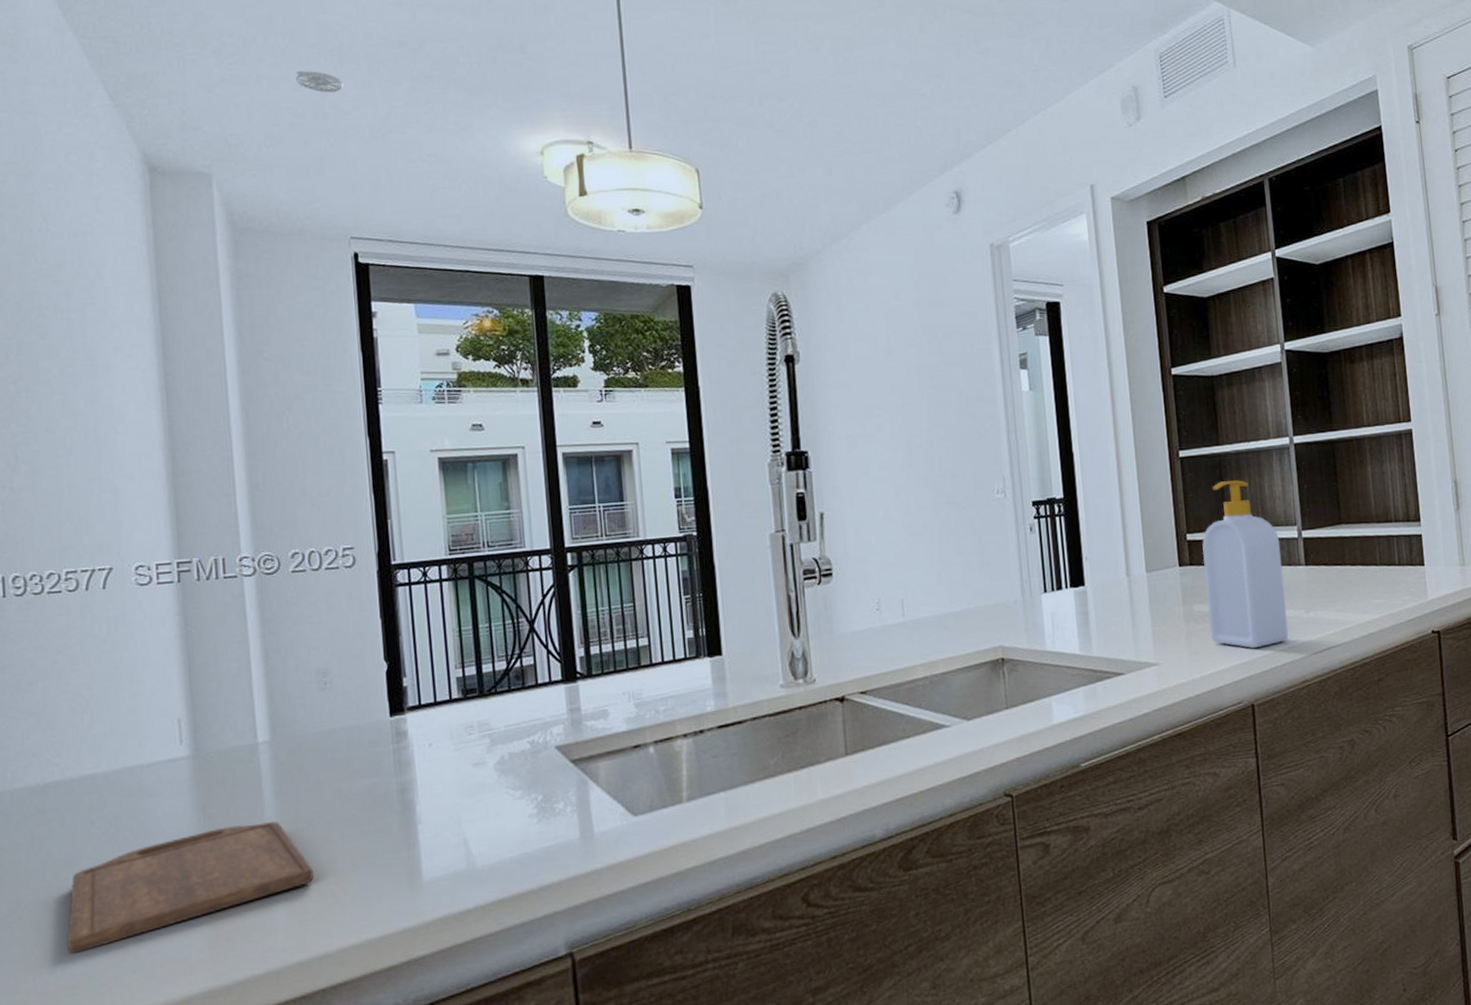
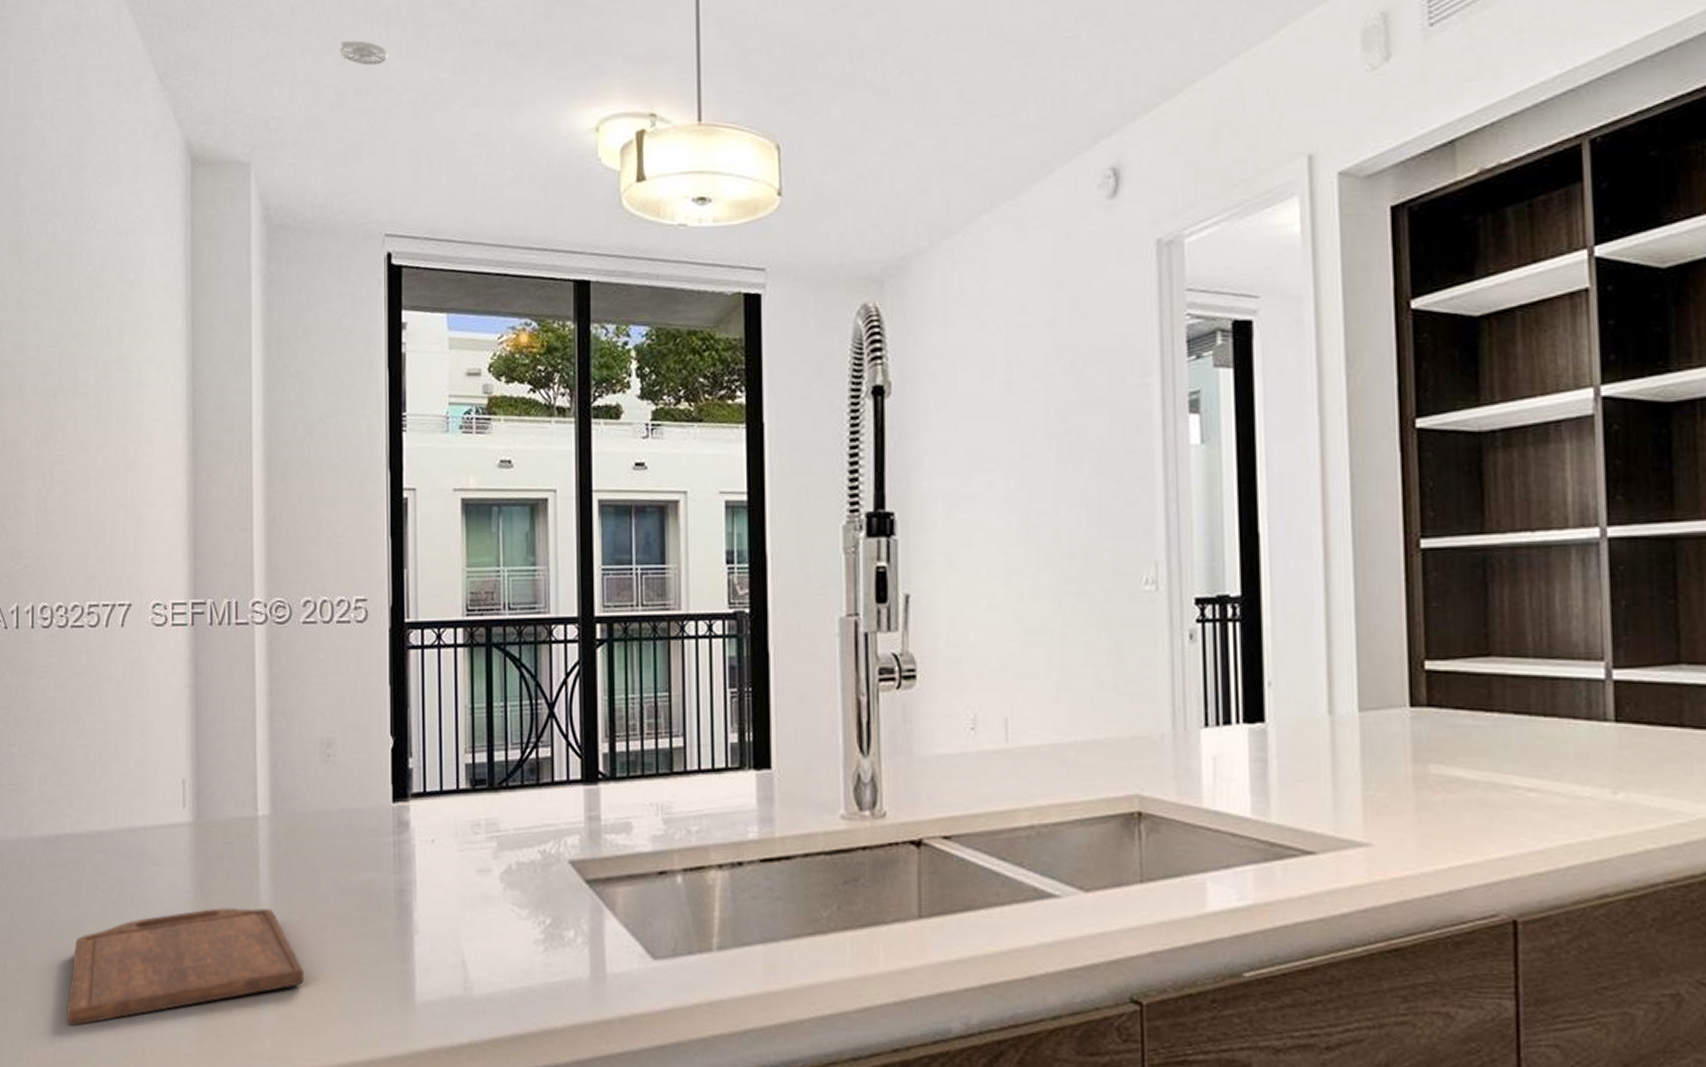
soap bottle: present [1202,480,1289,649] -> none [1447,587,1581,839]

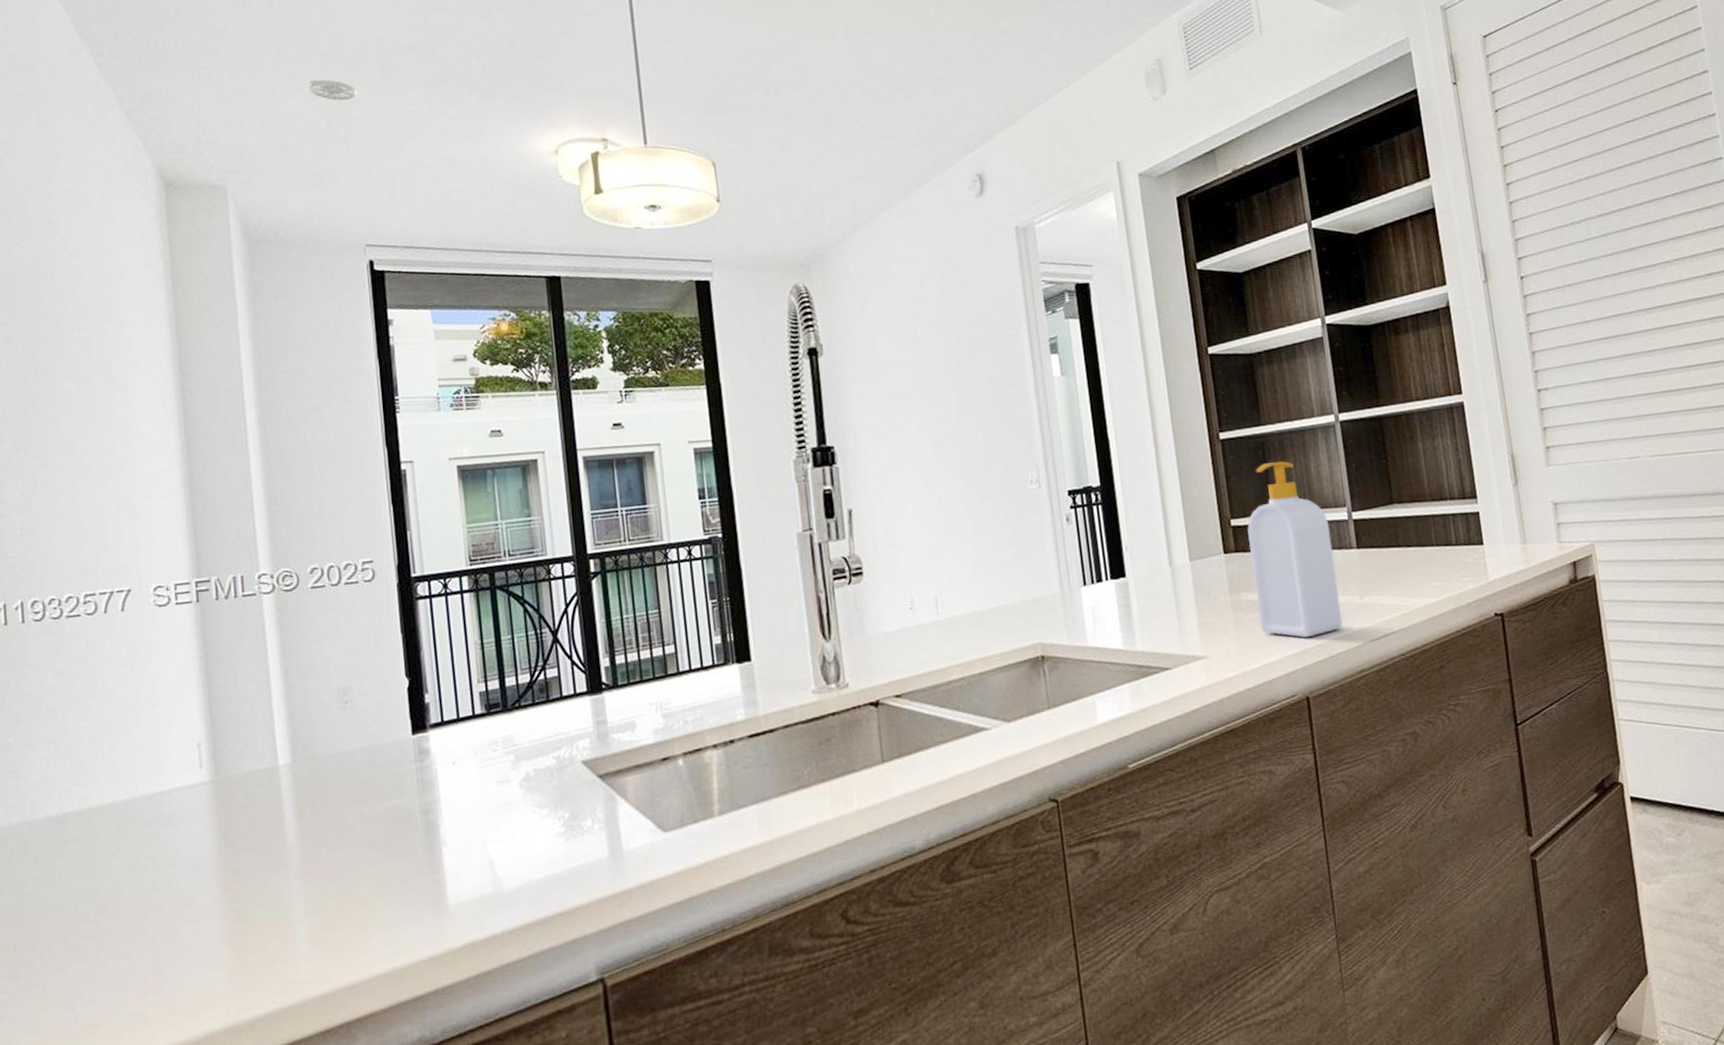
cutting board: present [66,908,304,1025] -> none [86,847,337,990]
soap bottle: none [1447,587,1581,839] -> present [1247,461,1343,638]

